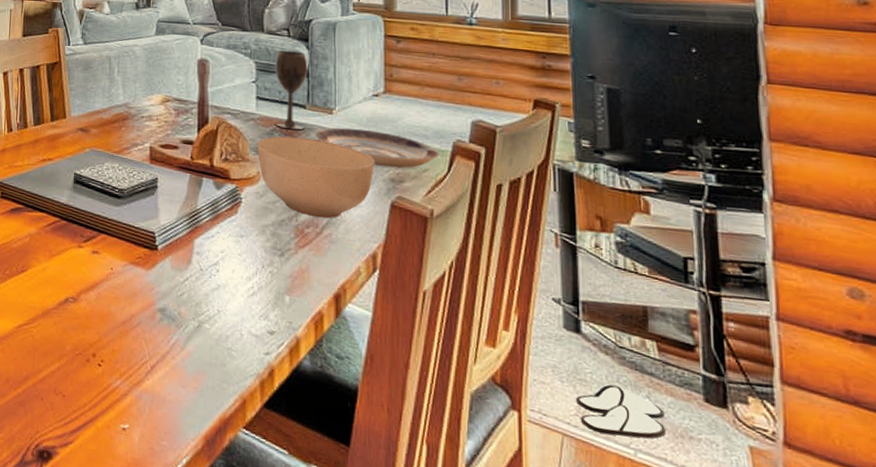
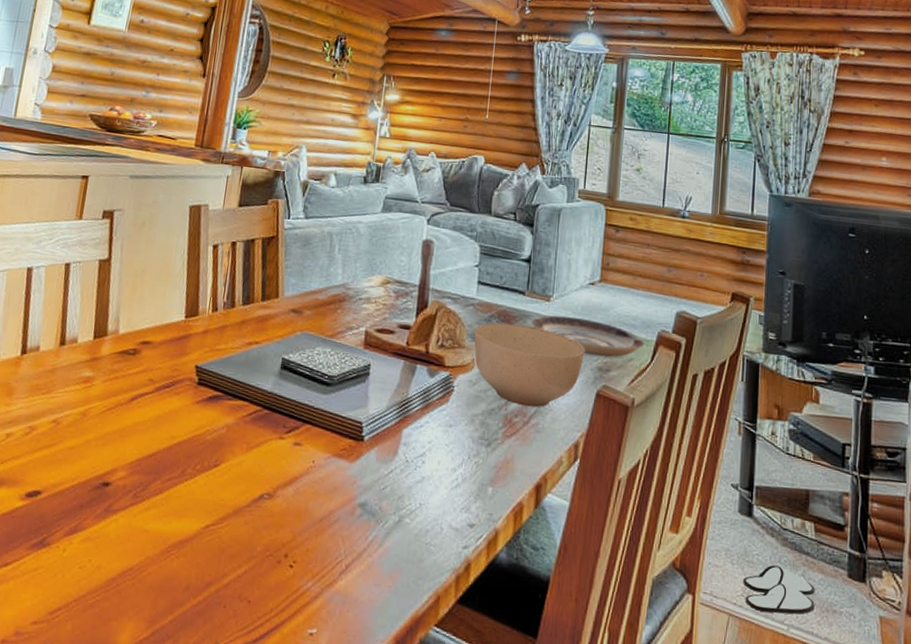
wine glass: present [275,50,308,130] -> none [493,234,531,317]

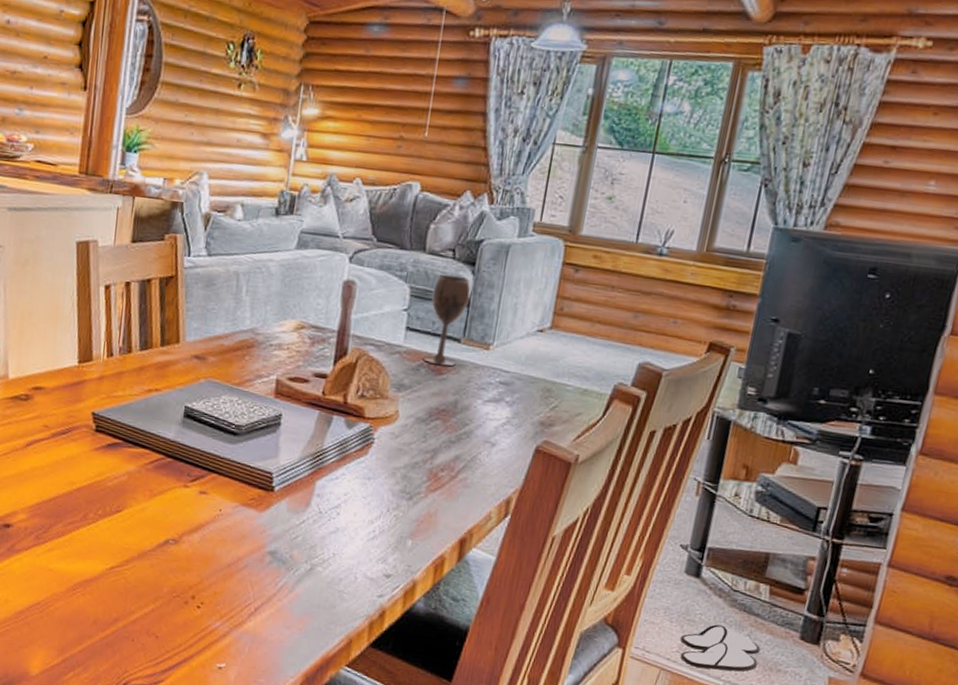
bowl: present [473,322,586,407] -> none [398,372,527,462]
wine glass: none [493,234,531,317] -> present [422,274,471,367]
plate: present [531,315,645,357] -> none [466,364,597,412]

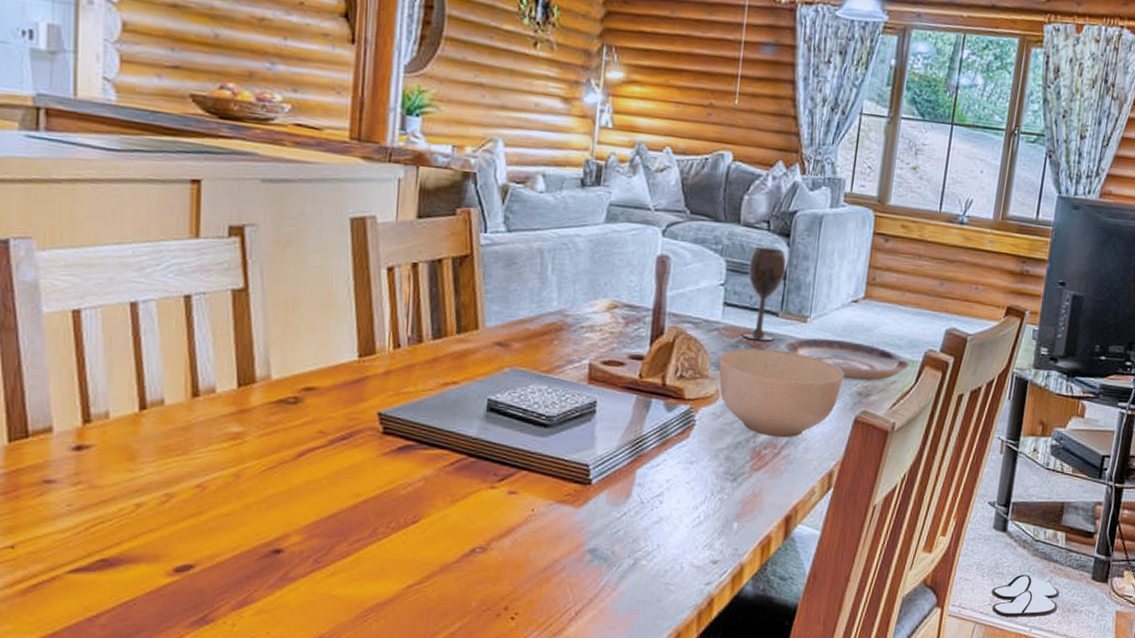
bowl: none [398,372,527,462] -> present [718,348,845,438]
plate: none [466,364,597,412] -> present [785,337,910,381]

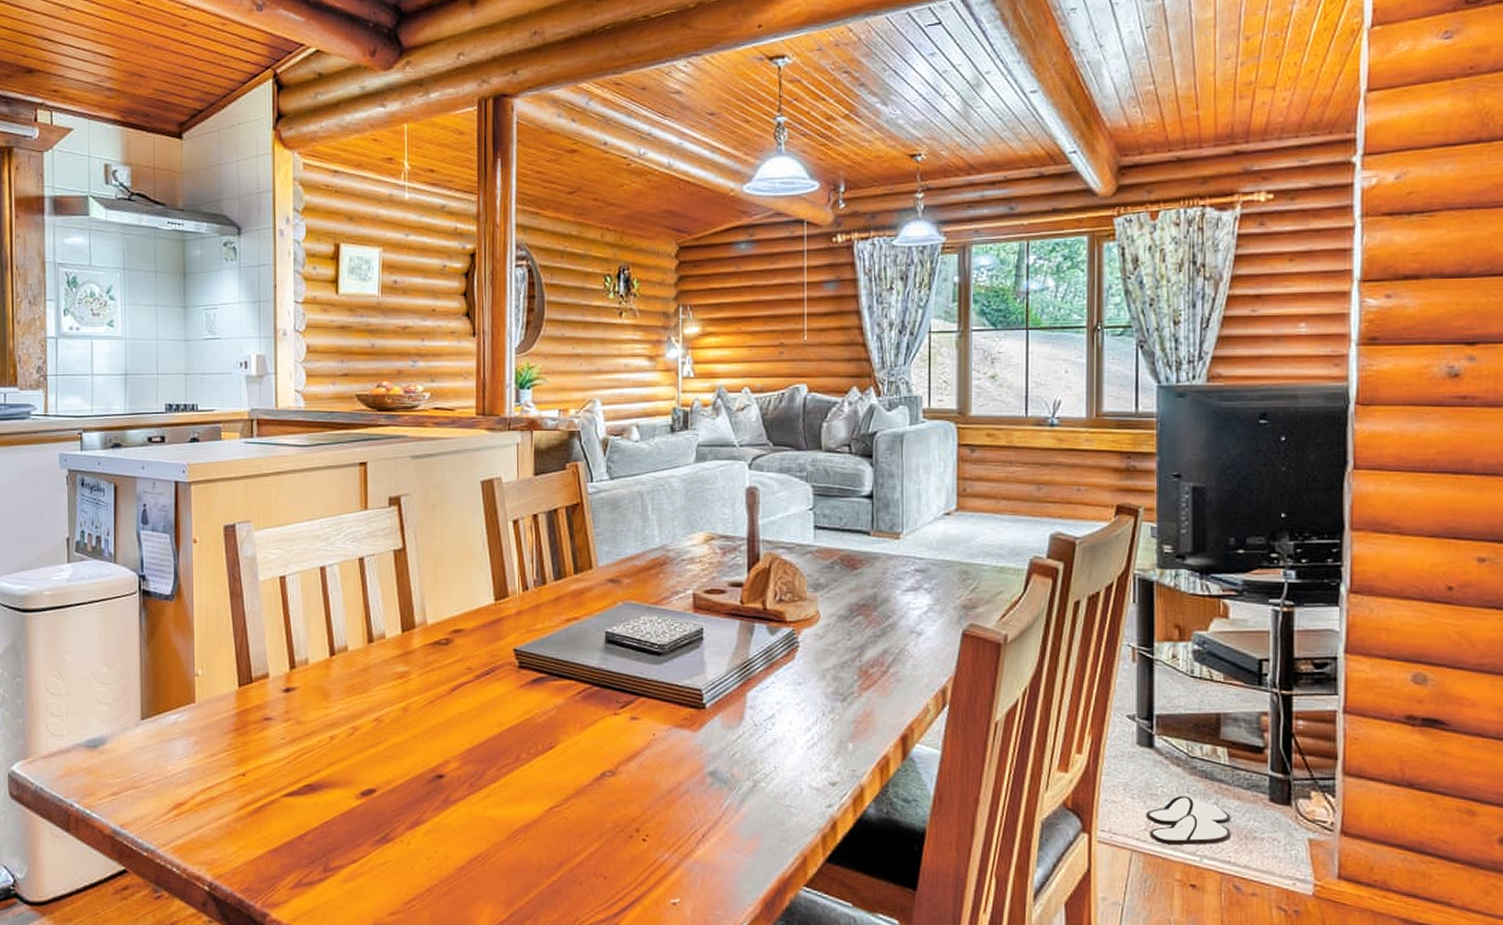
bowl: present [718,348,845,438] -> none [815,568,946,655]
wine glass: present [741,246,787,342] -> none [835,469,872,560]
plate: present [785,337,910,381] -> none [880,553,1015,593]

